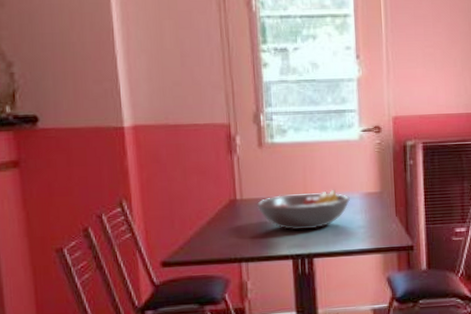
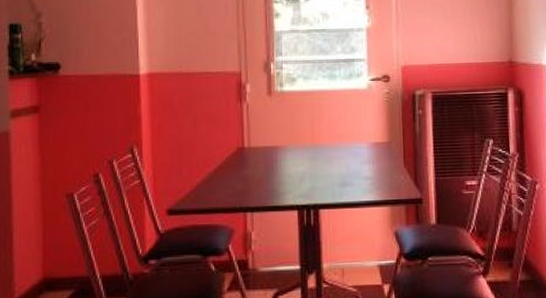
fruit bowl: present [256,189,350,230] -> none [263,138,358,180]

